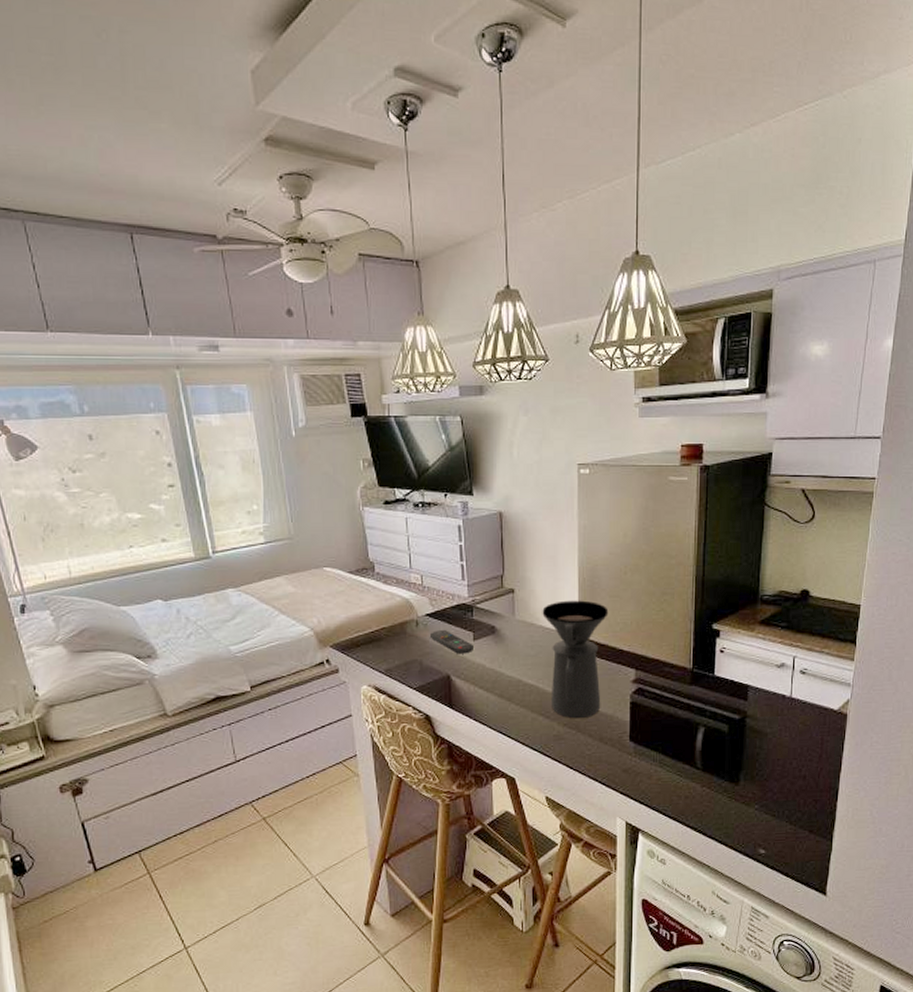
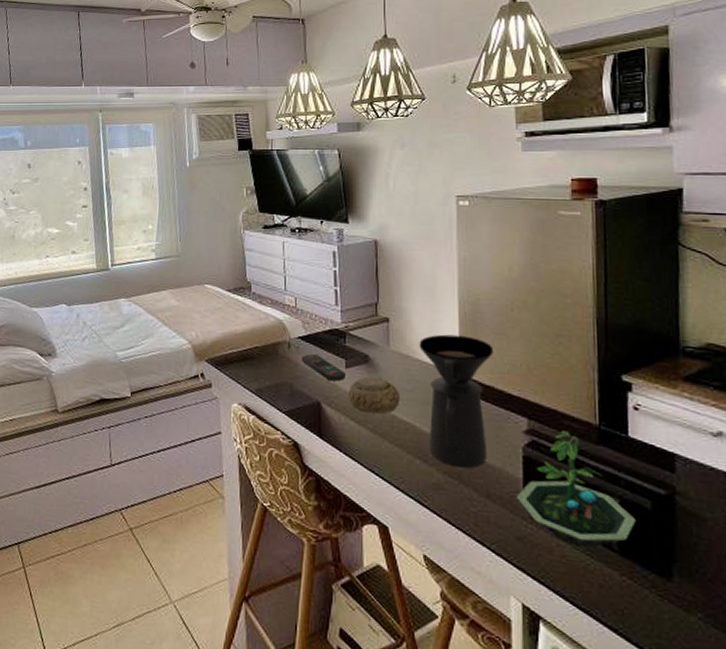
bowl: none [476,646,525,680] -> present [348,376,401,414]
terrarium: none [624,676,716,770] -> present [516,430,636,548]

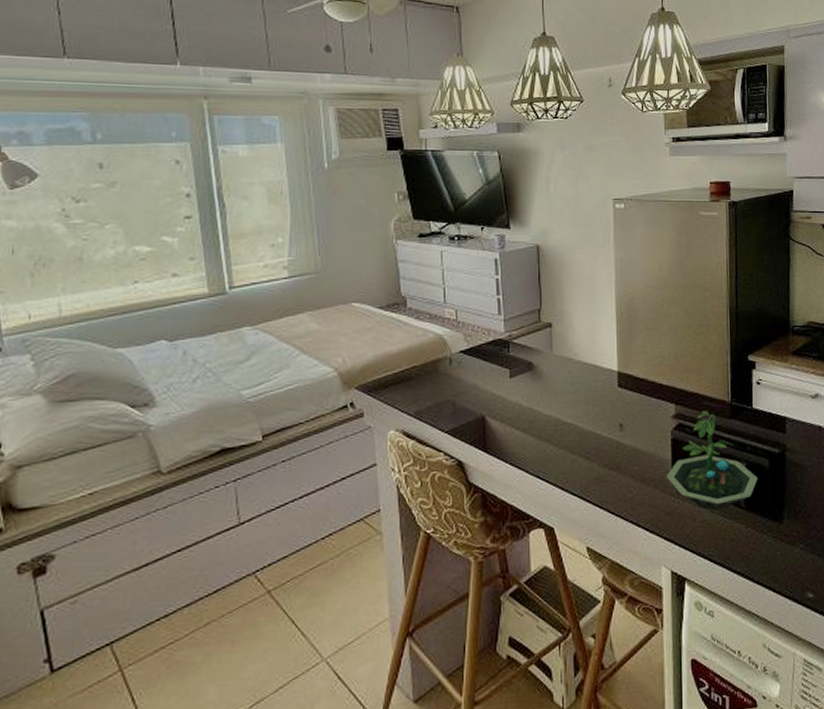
remote control: present [301,353,345,381] -> none [463,366,510,393]
bowl: present [348,376,401,414] -> none [513,383,564,420]
coffee maker: present [419,334,494,468] -> none [580,334,647,459]

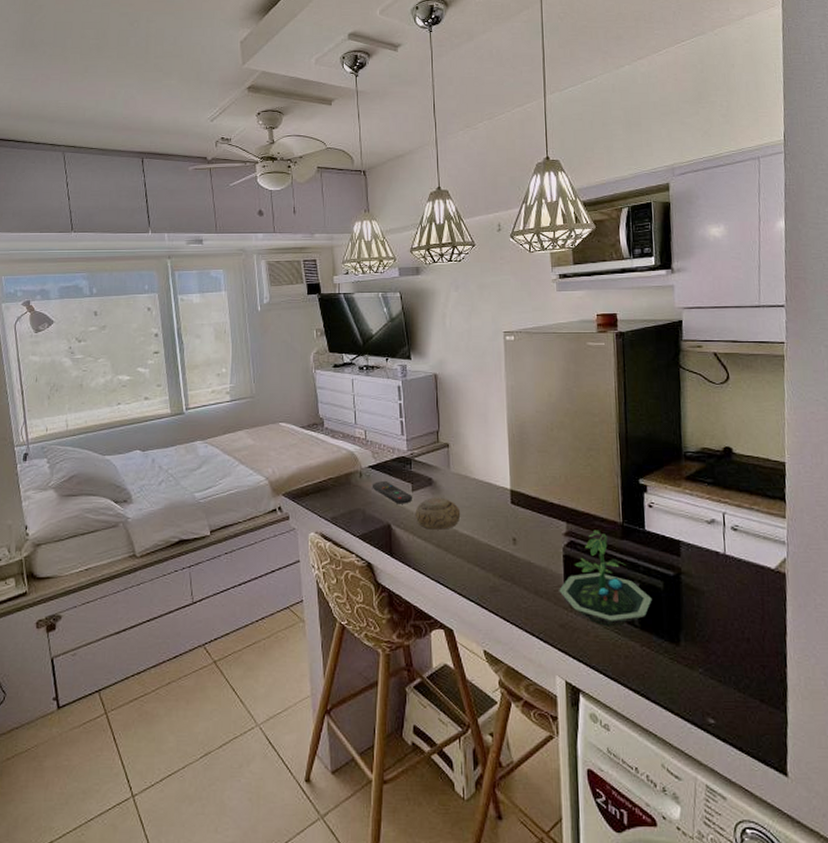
remote control: none [463,366,510,393] -> present [372,480,412,504]
bowl: none [513,383,564,420] -> present [415,497,461,530]

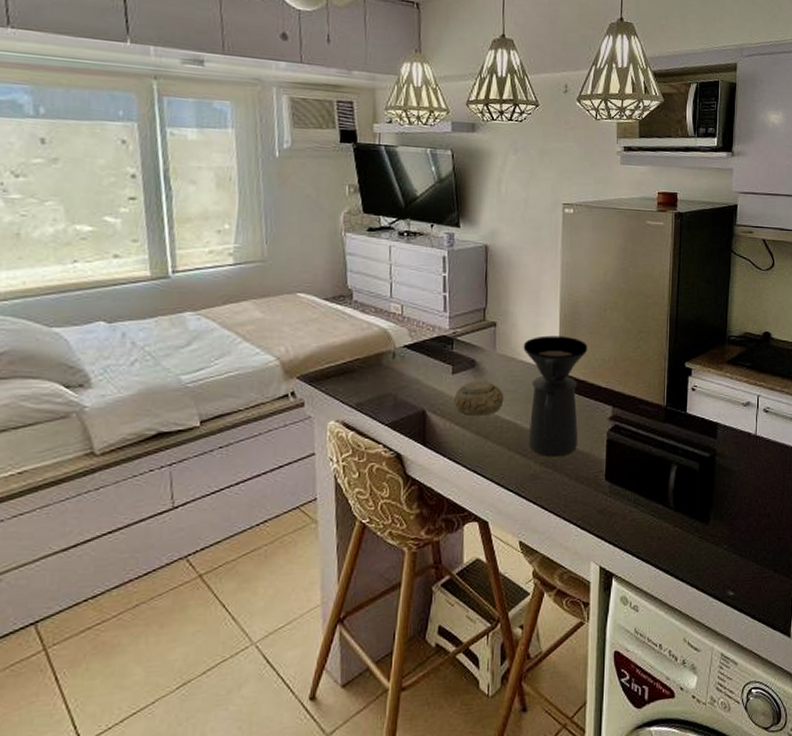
remote control: present [372,480,412,504] -> none [406,361,452,388]
coffee maker: none [475,455,538,571] -> present [523,335,588,457]
terrarium: present [559,530,652,627] -> none [600,413,688,510]

